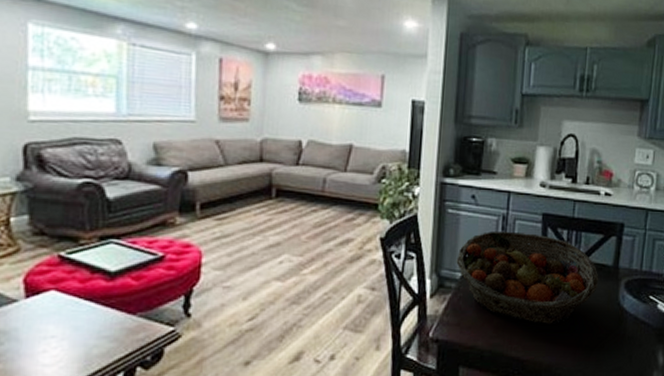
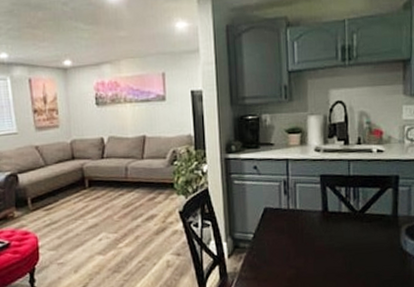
fruit basket: present [456,230,599,324] -> none [247,193,380,272]

